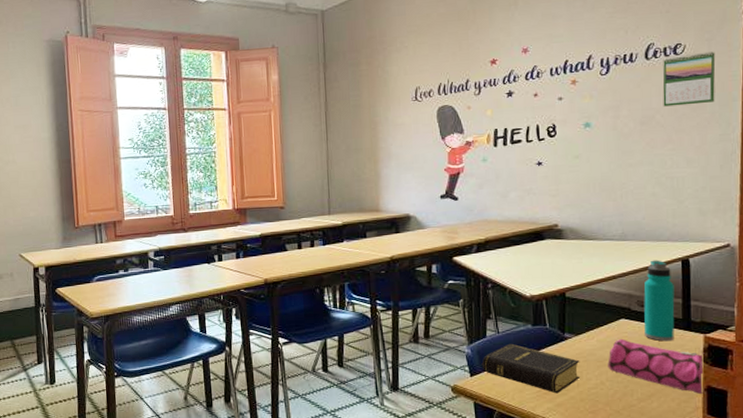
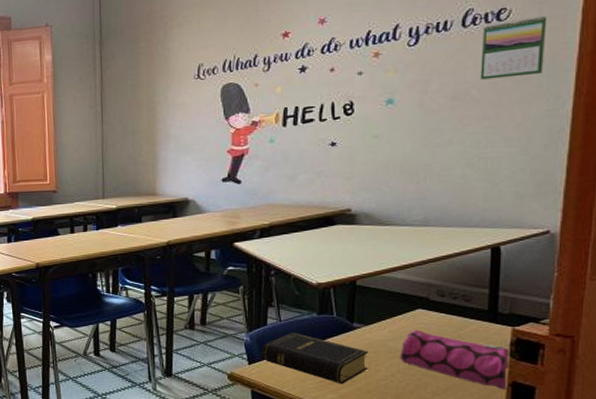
water bottle: present [643,260,675,342] -> none [442,247,481,334]

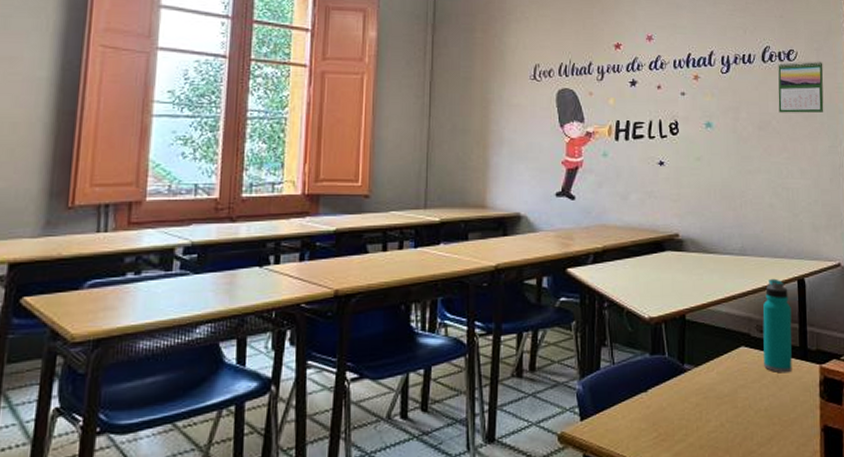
book: present [261,332,369,384] -> none [594,377,700,440]
pencil case: present [400,330,512,390] -> none [727,371,821,436]
water bottle: none [442,247,481,334] -> present [762,278,792,373]

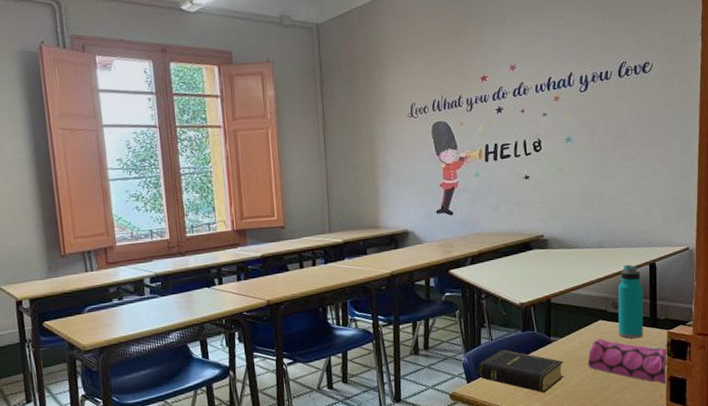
book: none [594,377,700,440] -> present [477,349,565,393]
pencil case: none [727,371,821,436] -> present [587,339,668,384]
calendar: present [778,61,824,113] -> none [633,70,678,122]

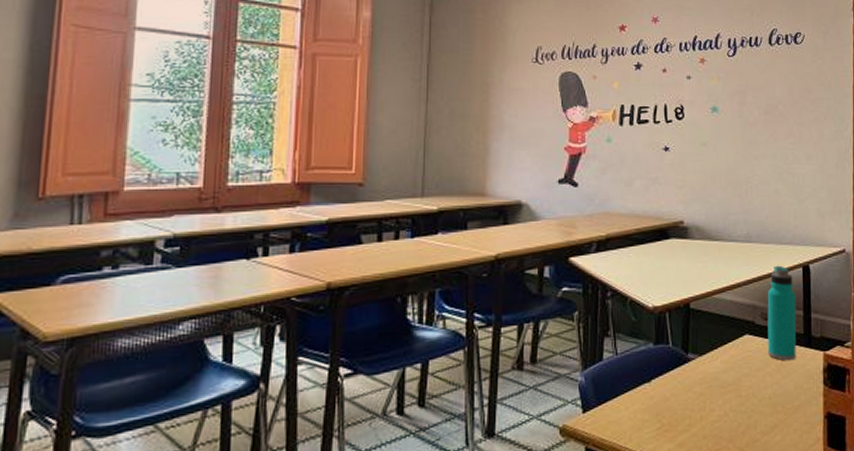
book: present [477,349,565,393] -> none [596,367,704,431]
pencil case: present [587,339,668,384] -> none [731,359,825,423]

